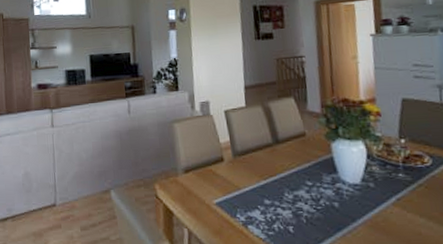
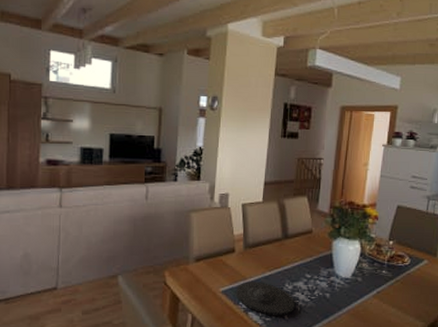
plate: none [231,191,300,230] -> present [236,282,295,316]

